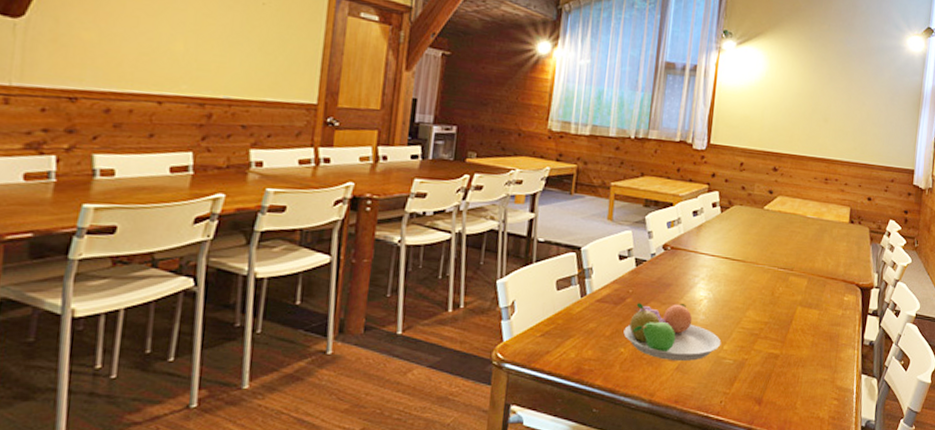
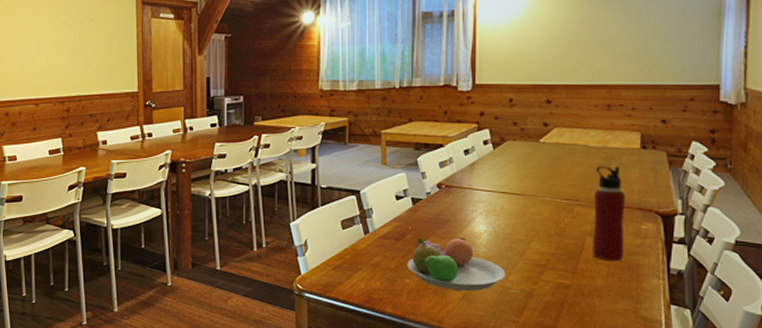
water bottle: none [801,236,834,332] -> present [593,165,626,262]

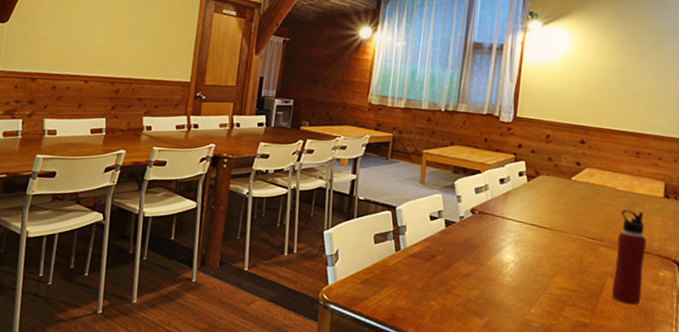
fruit bowl: present [407,238,506,292] -> none [434,261,528,320]

